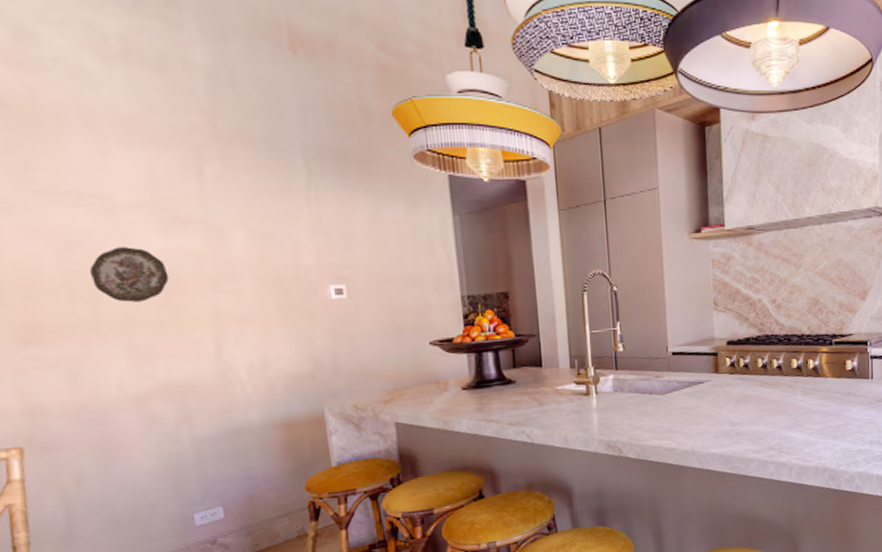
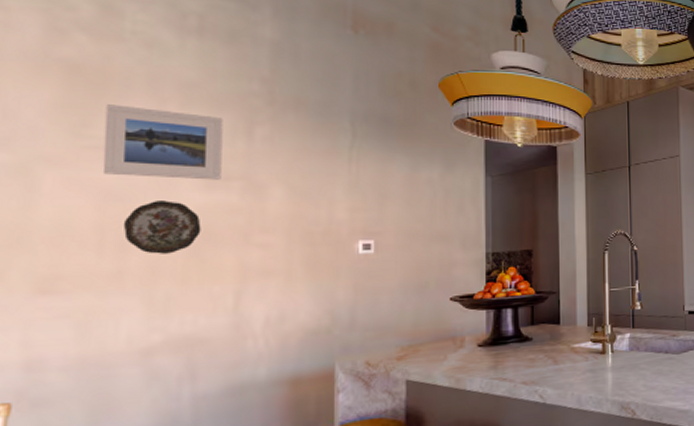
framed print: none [43,143,179,224] -> present [102,104,223,180]

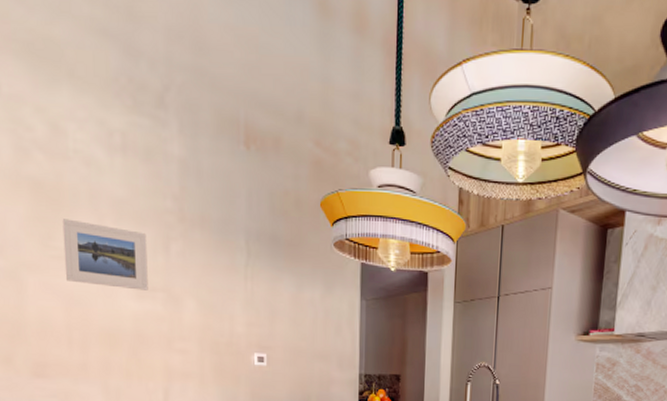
decorative plate: present [123,200,201,254] -> none [83,306,137,352]

